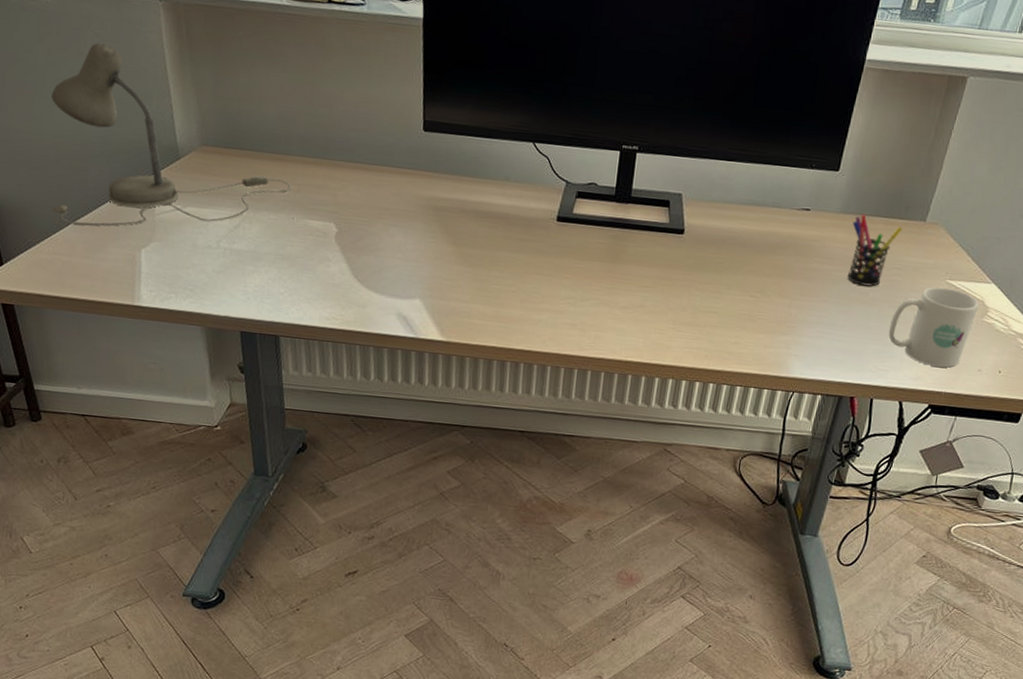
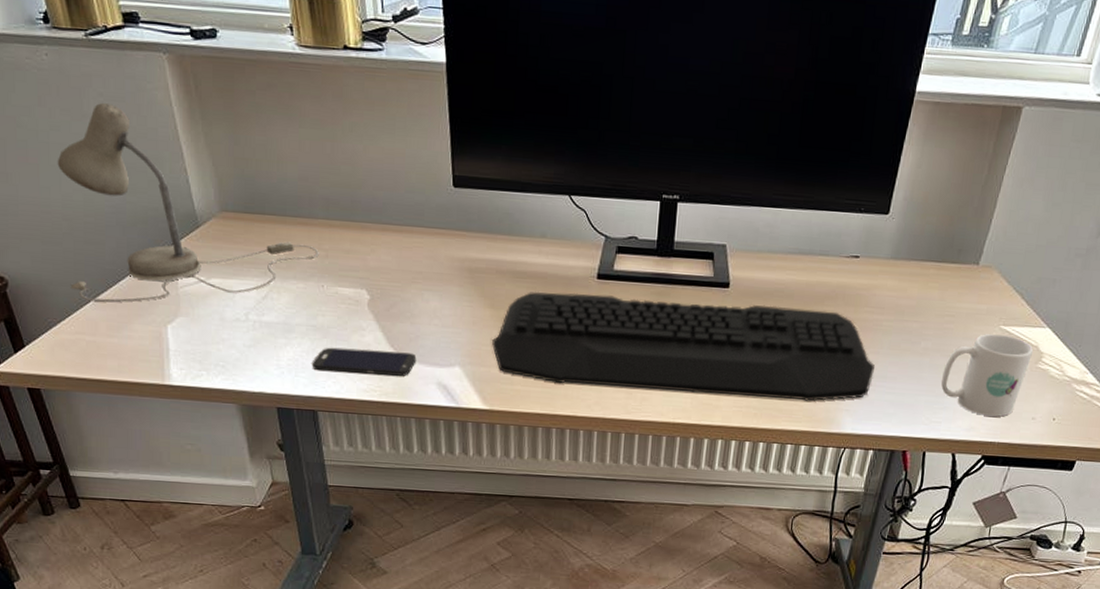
smartphone: none [277,276,379,306] -> present [312,347,417,376]
keyboard: none [452,230,824,346] -> present [492,291,875,401]
pen holder: present [847,214,903,287] -> none [898,259,955,336]

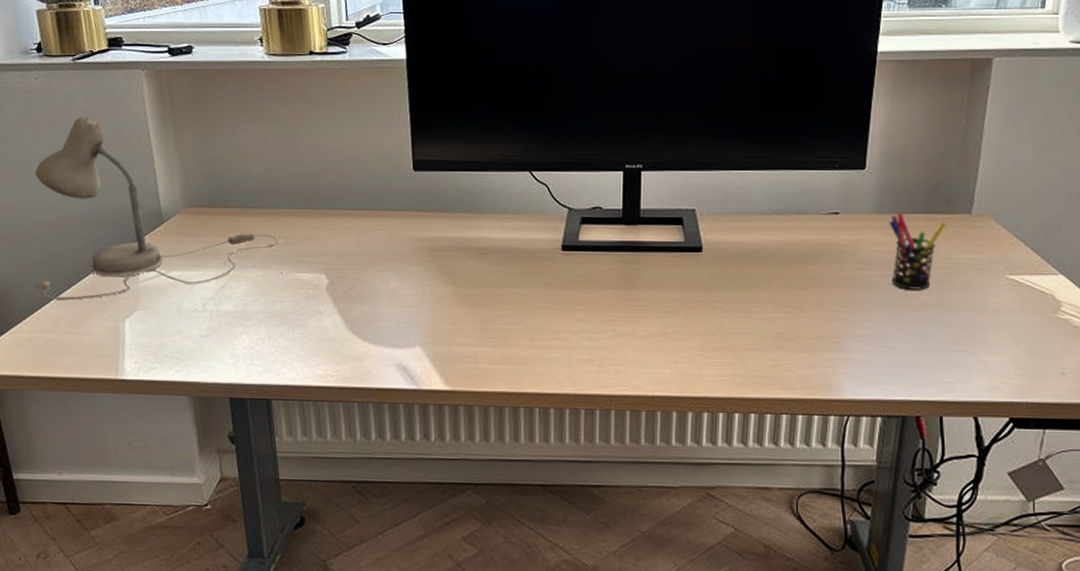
smartphone: present [312,347,417,376] -> none [267,333,376,360]
keyboard: present [492,291,875,401] -> none [454,265,871,366]
pen holder: none [898,259,955,336] -> present [889,212,947,290]
mug: present [940,333,1034,417] -> none [948,283,1050,374]

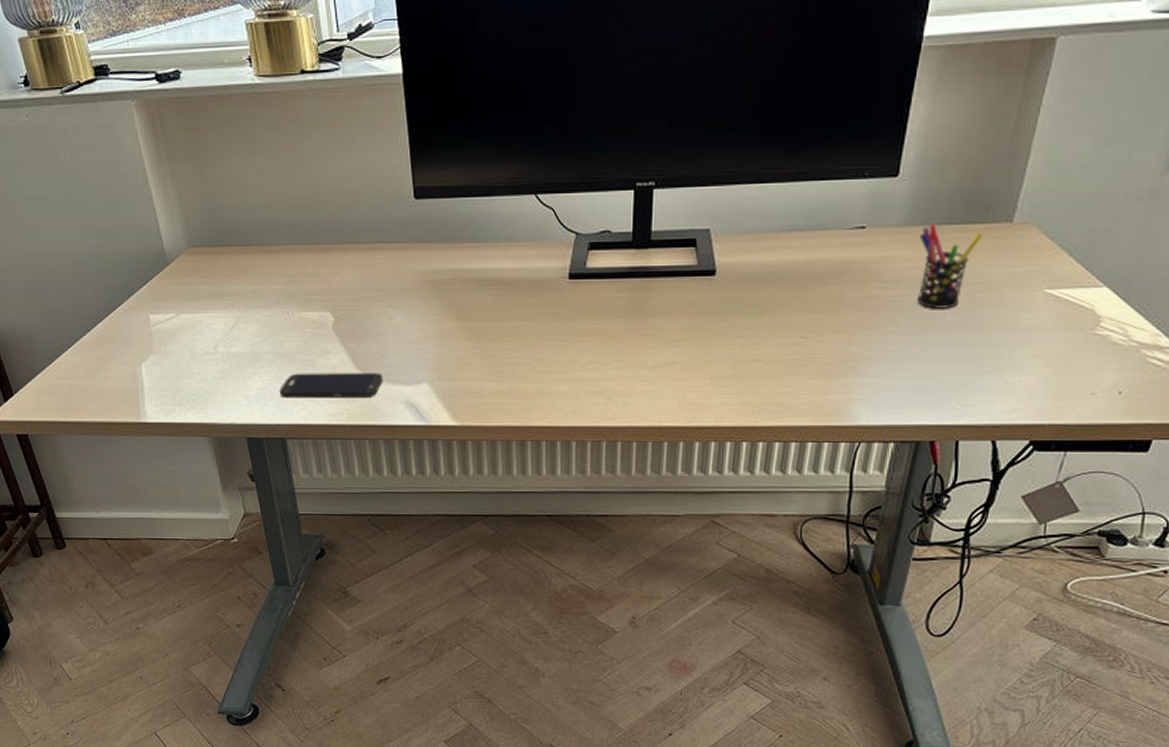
desk lamp: present [34,117,279,300] -> none [38,155,283,346]
smartphone: none [267,333,376,360] -> present [279,373,383,398]

